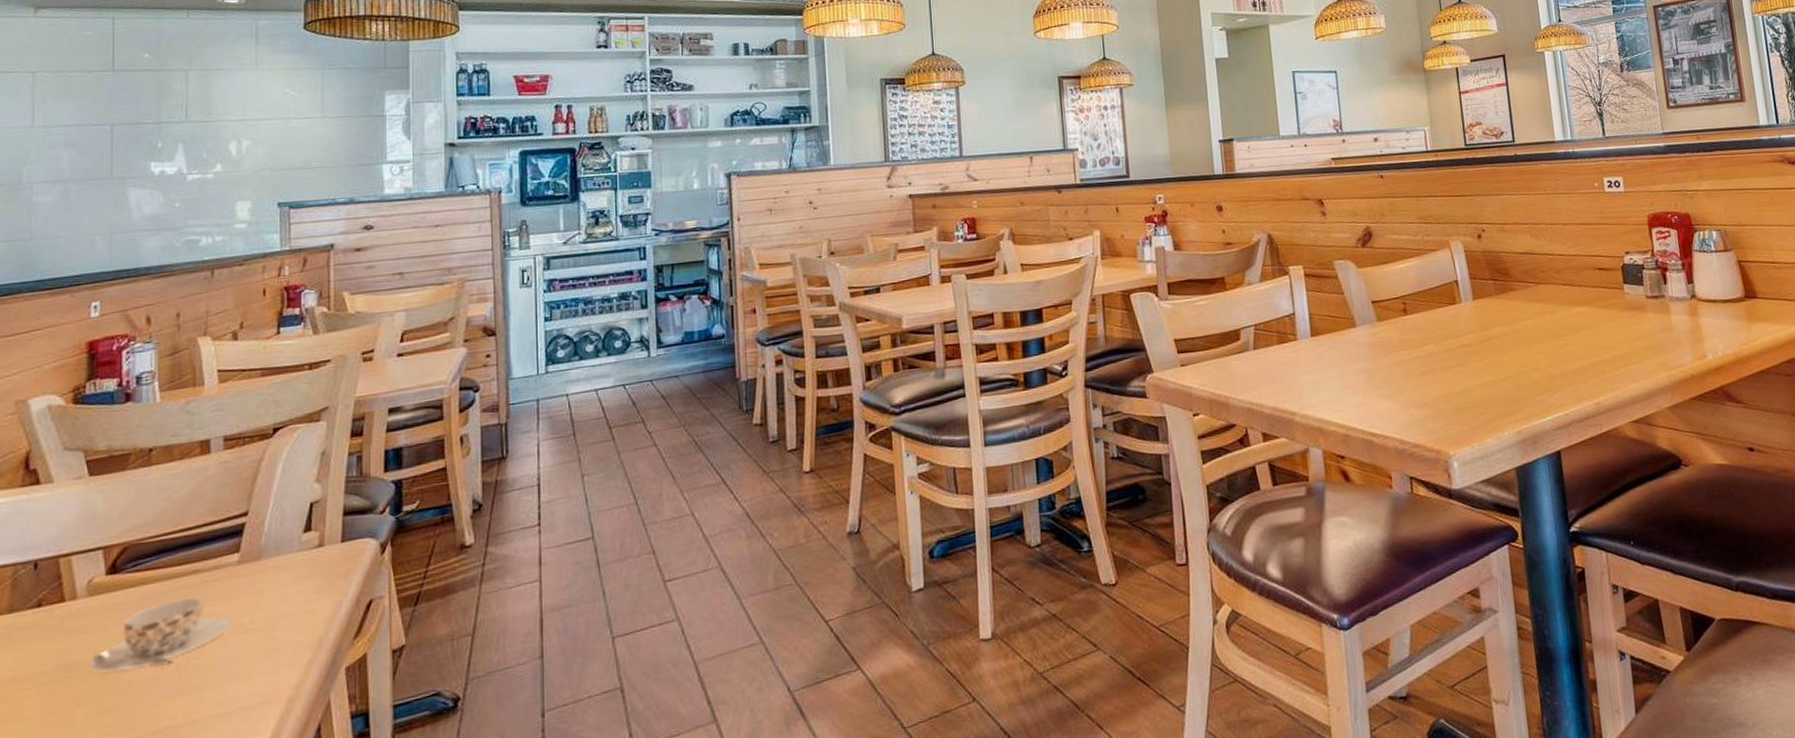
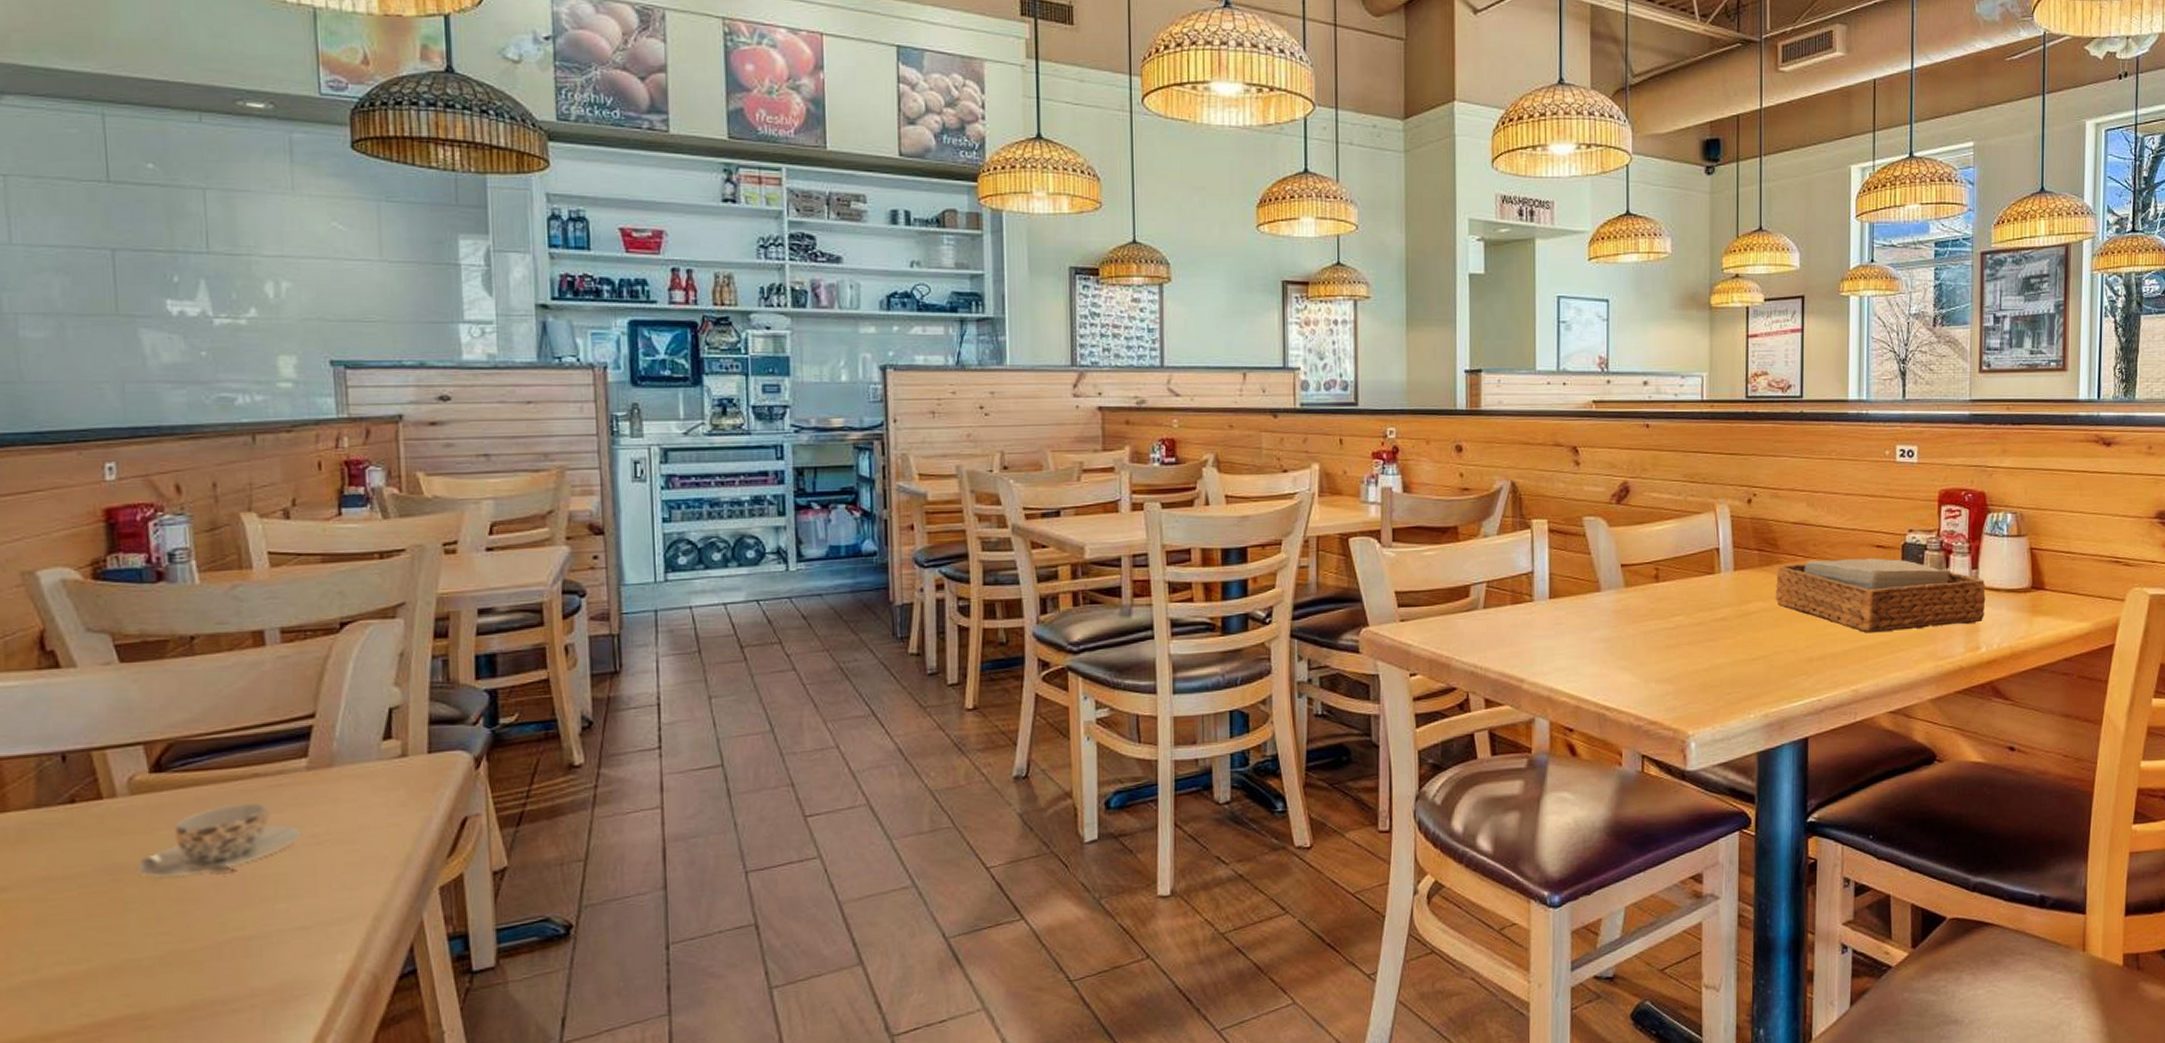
napkin holder: none [1511,279,1706,349] -> present [1775,558,1986,633]

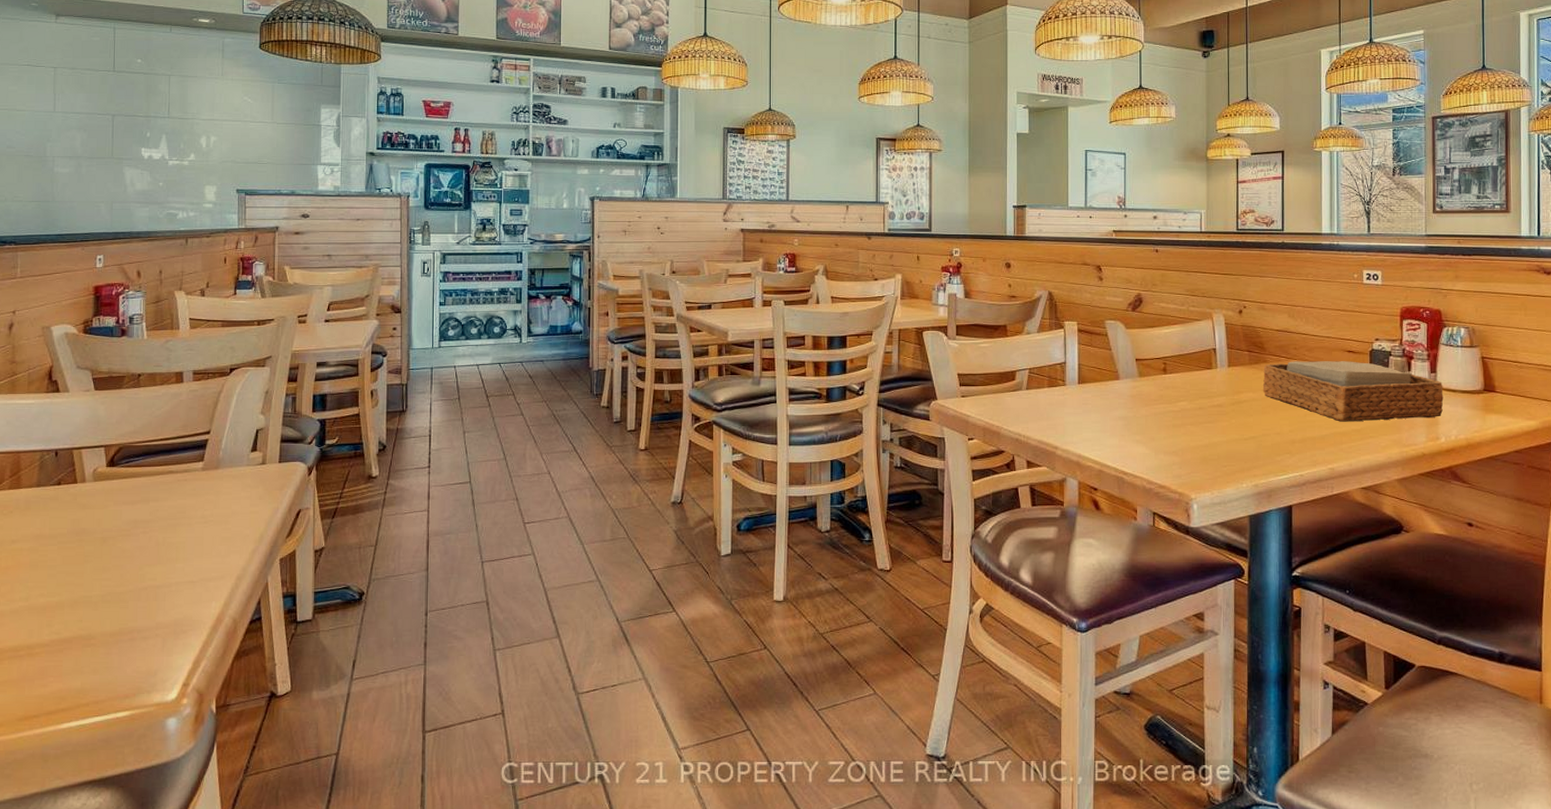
teacup: present [138,802,302,877] -> none [94,491,196,540]

